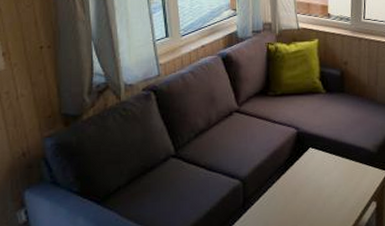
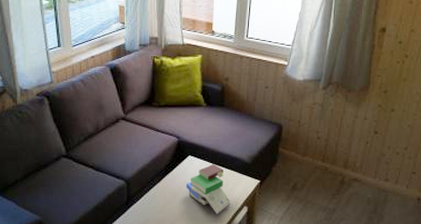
book: none [308,156,357,213] -> present [186,164,231,215]

